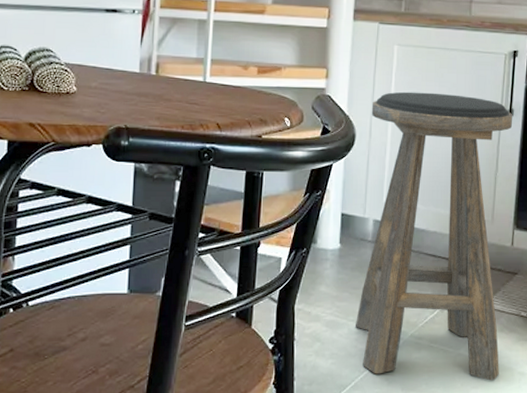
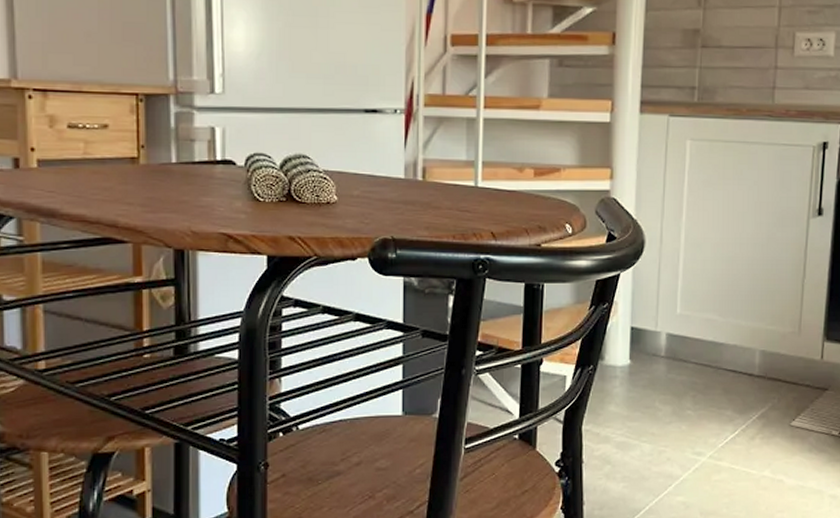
stool: present [356,91,513,381] -> none [649,192,823,504]

